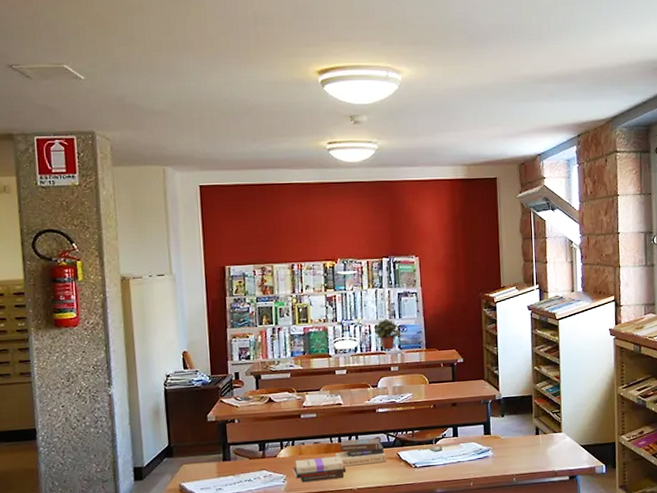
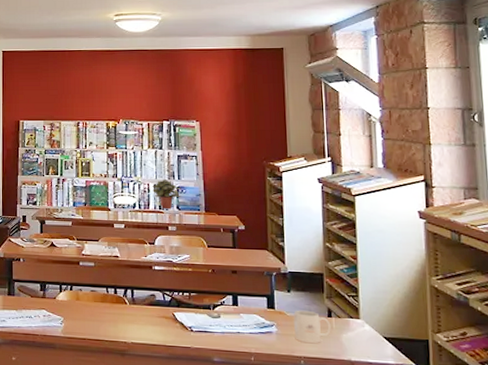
books: present [292,456,347,483] -> none [69,304,121,329]
books: present [335,438,387,467] -> none [110,292,162,320]
mug: none [507,431,539,462] -> present [294,310,331,344]

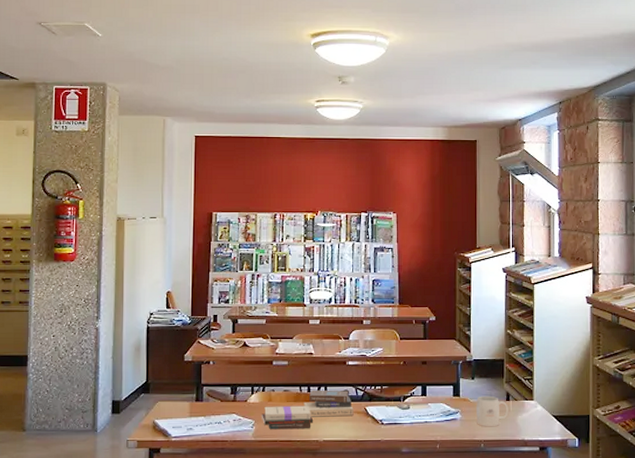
books: none [69,304,121,329] -> present [261,405,314,430]
books: none [110,292,162,320] -> present [303,390,354,417]
potted plant: present [152,179,182,209] -> none [349,273,378,303]

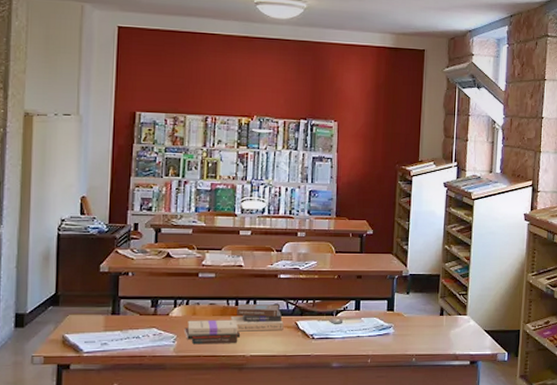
mug: present [476,395,509,427] -> none [409,310,442,342]

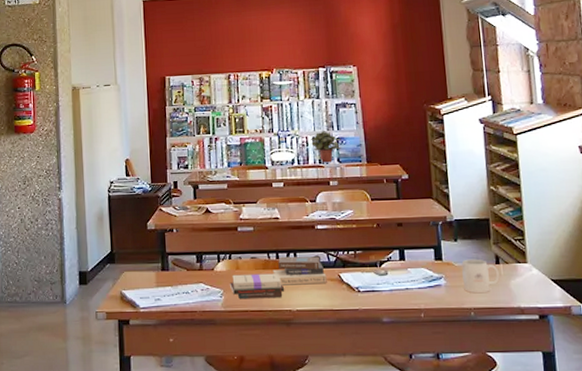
potted plant: none [284,183,315,214] -> present [311,131,342,163]
mug: none [409,310,442,342] -> present [461,259,500,294]

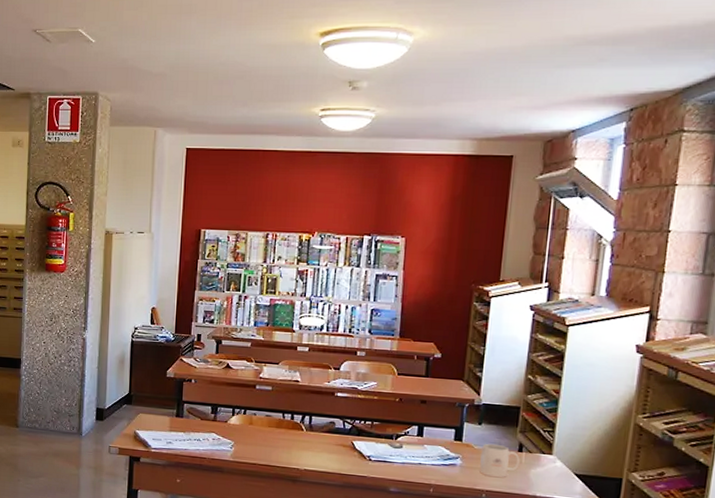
books: present [229,273,285,300] -> none [240,429,296,455]
books: present [272,256,327,286] -> none [285,418,340,448]
potted plant: present [311,131,342,163] -> none [344,300,377,333]

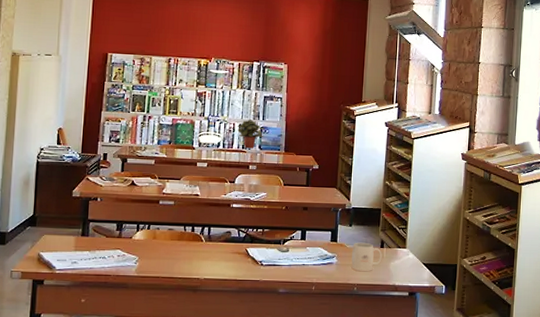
potted plant: none [344,300,377,333] -> present [237,119,265,149]

